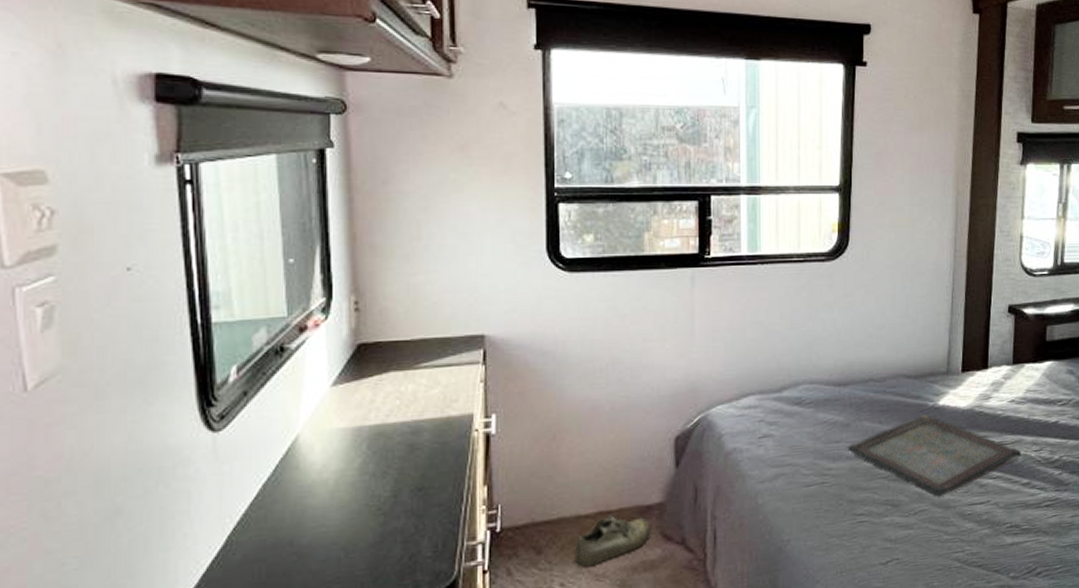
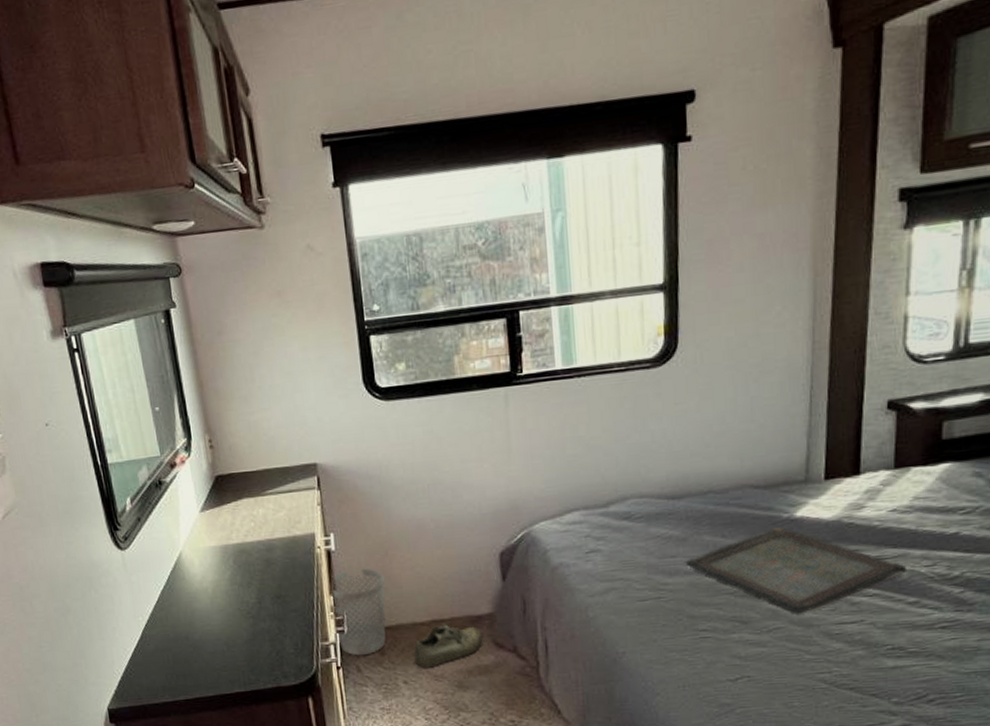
wastebasket: none [485,454,549,557] -> present [331,568,386,656]

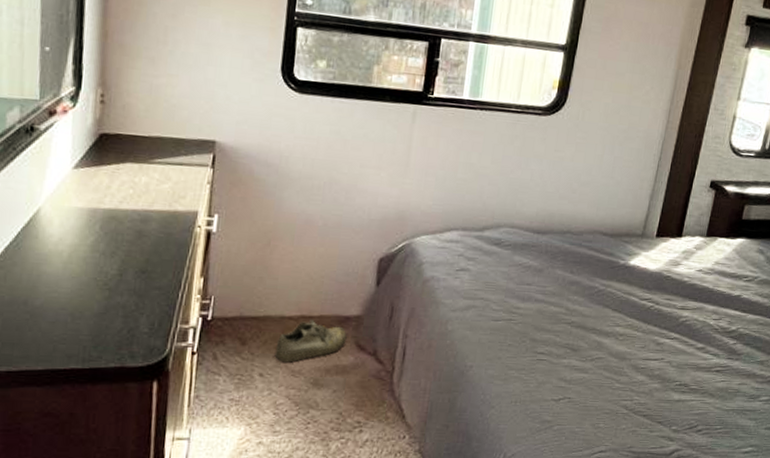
wastebasket: present [331,568,386,656] -> none [200,253,261,344]
serving tray: present [686,527,908,614] -> none [538,271,701,348]

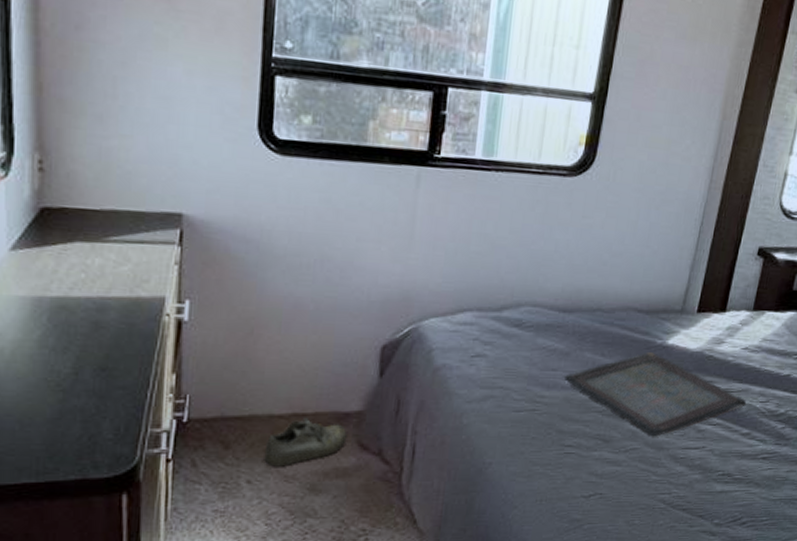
serving tray: none [538,271,701,348] -> present [564,352,747,437]

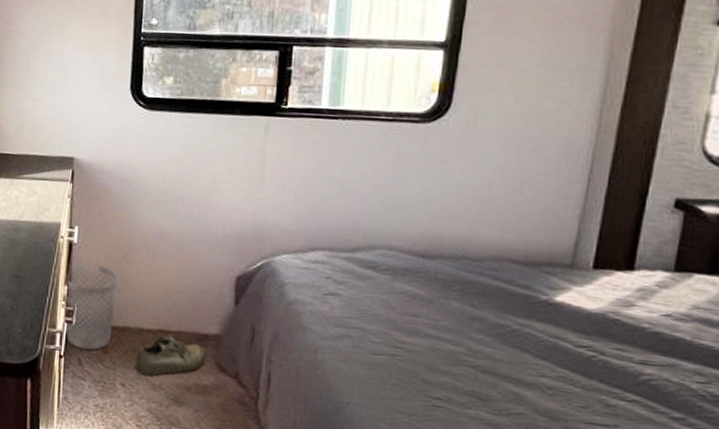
wastebasket: none [174,345,244,448] -> present [66,263,119,350]
serving tray: present [564,352,747,437] -> none [428,308,676,404]

